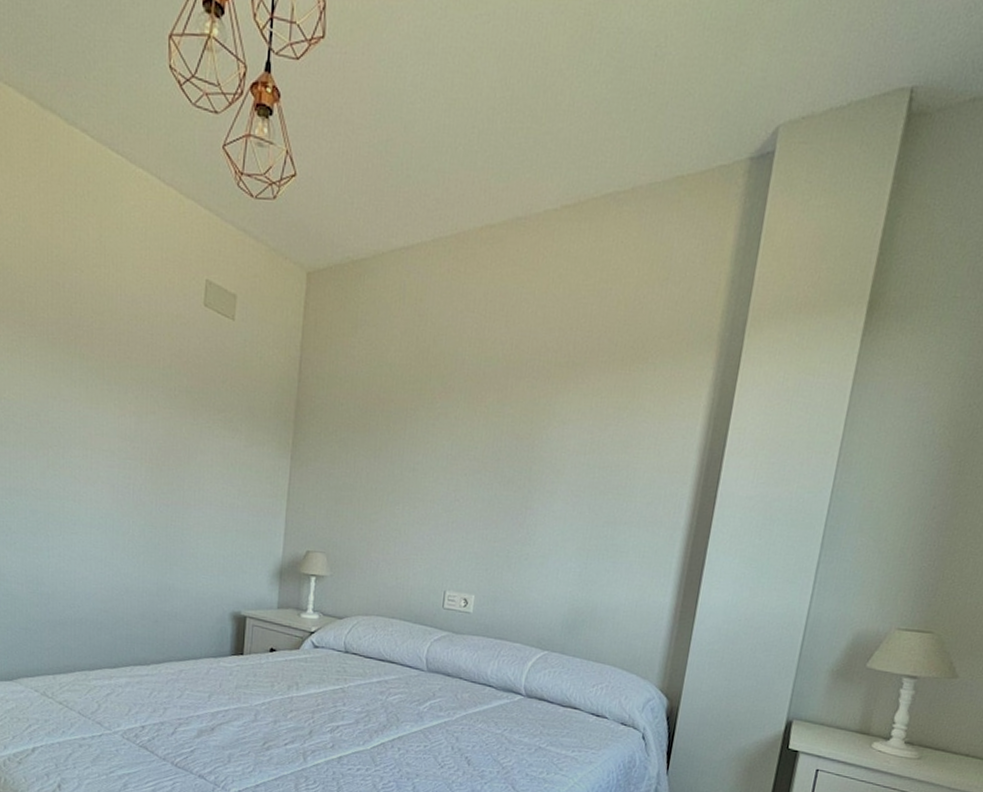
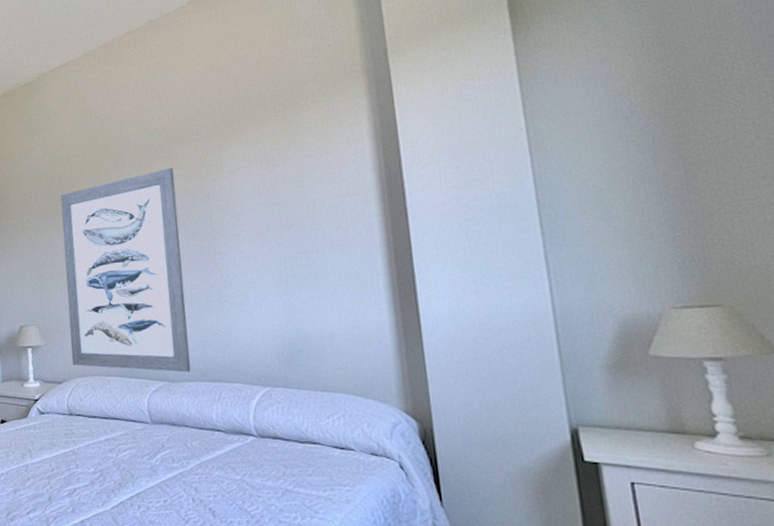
wall art: none [357,402,505,626] -> present [60,167,191,373]

